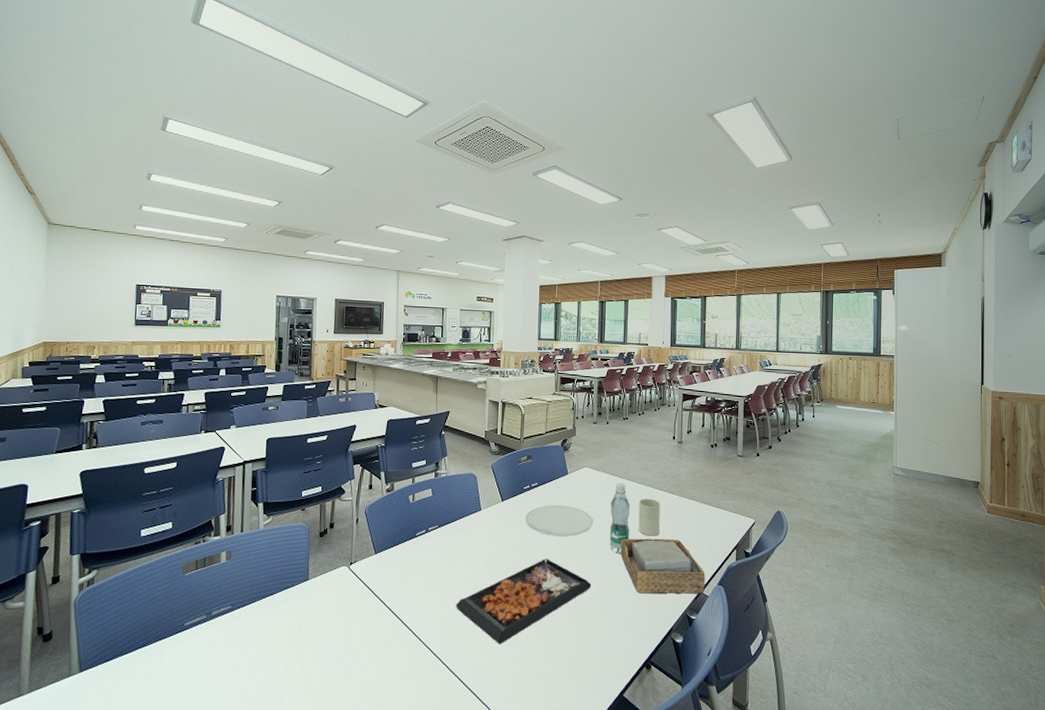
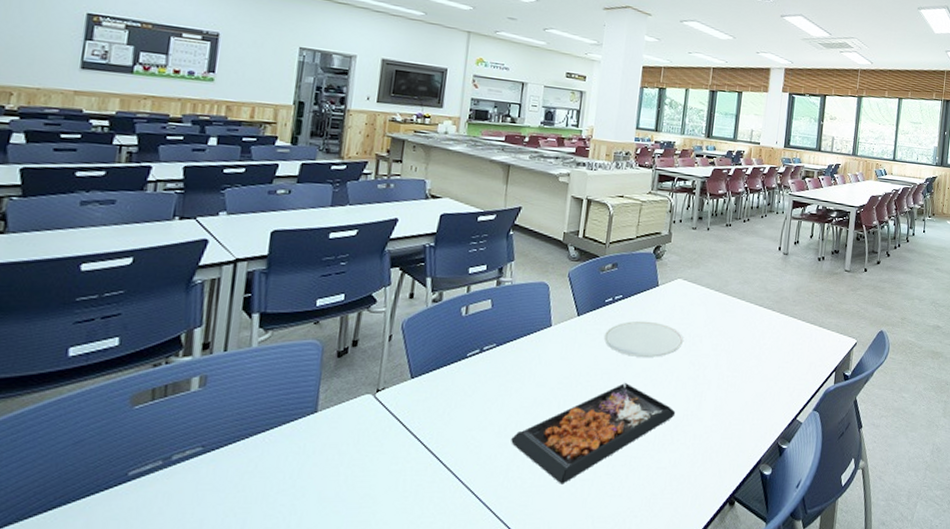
bottle: present [609,482,630,554] -> none [699,297,726,377]
napkin holder: present [620,538,705,594] -> none [710,359,801,422]
cup: present [638,498,660,536] -> none [733,315,759,358]

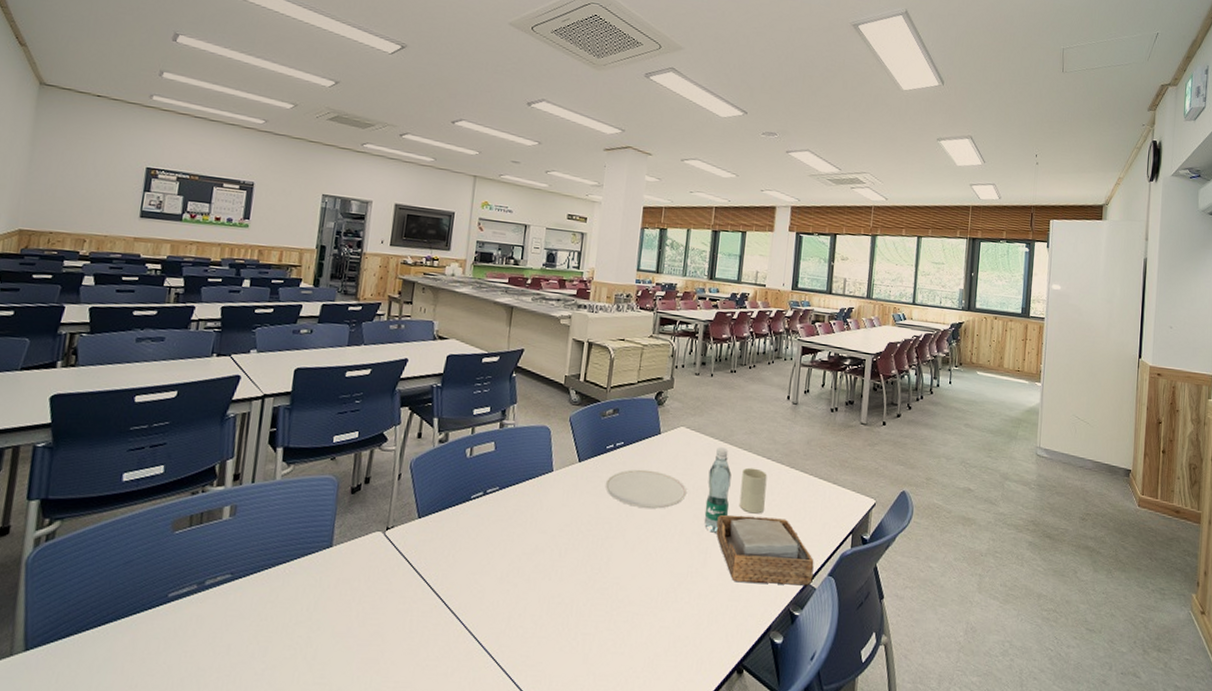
food tray: present [511,382,676,484] -> none [513,533,679,637]
bottle: none [699,297,726,377] -> present [704,447,732,533]
napkin holder: none [710,359,801,422] -> present [716,514,814,586]
cup: none [733,315,759,358] -> present [739,467,767,514]

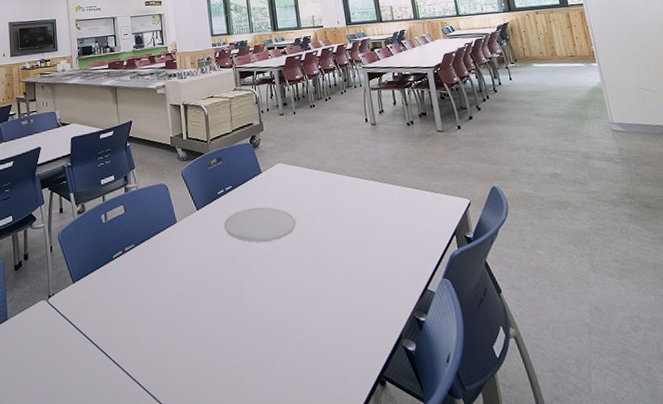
bottle: present [704,447,732,533] -> none [311,175,338,255]
napkin holder: present [716,514,814,586] -> none [328,231,430,298]
cup: present [739,467,767,514] -> none [341,189,369,231]

